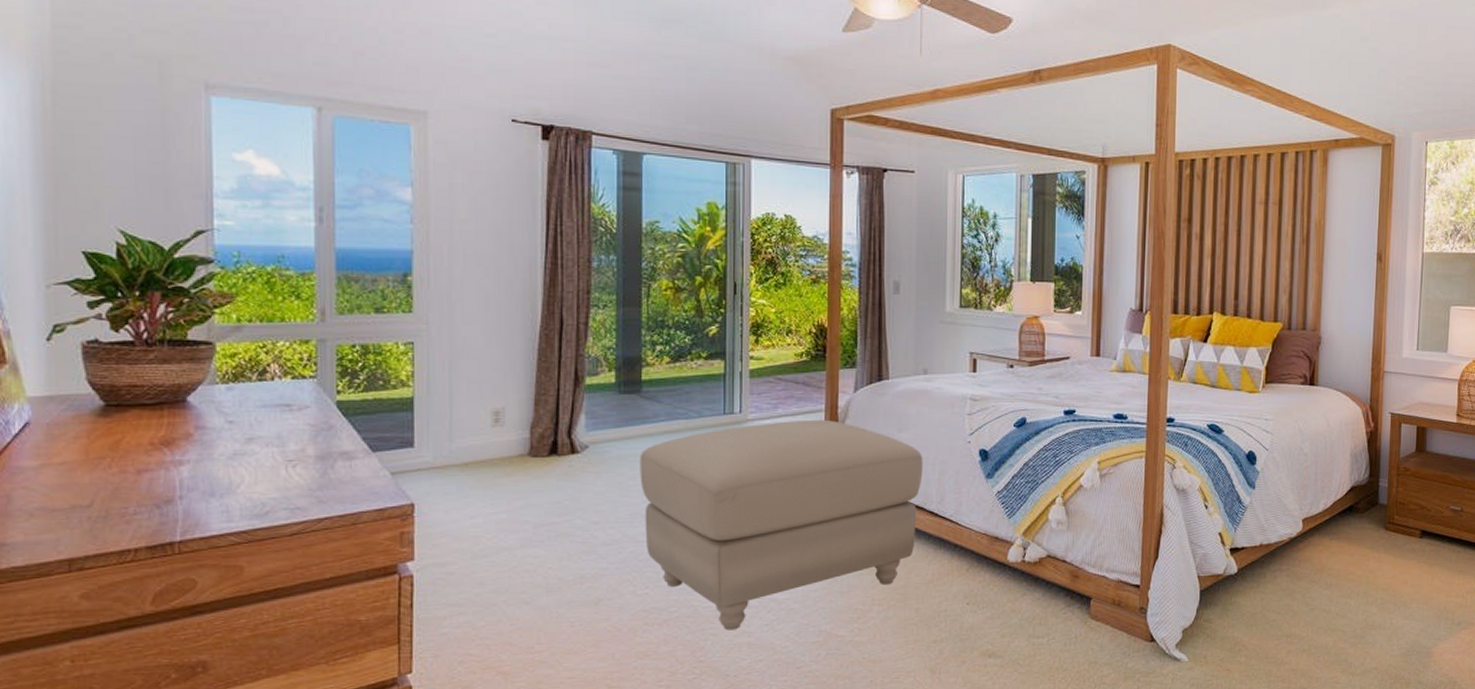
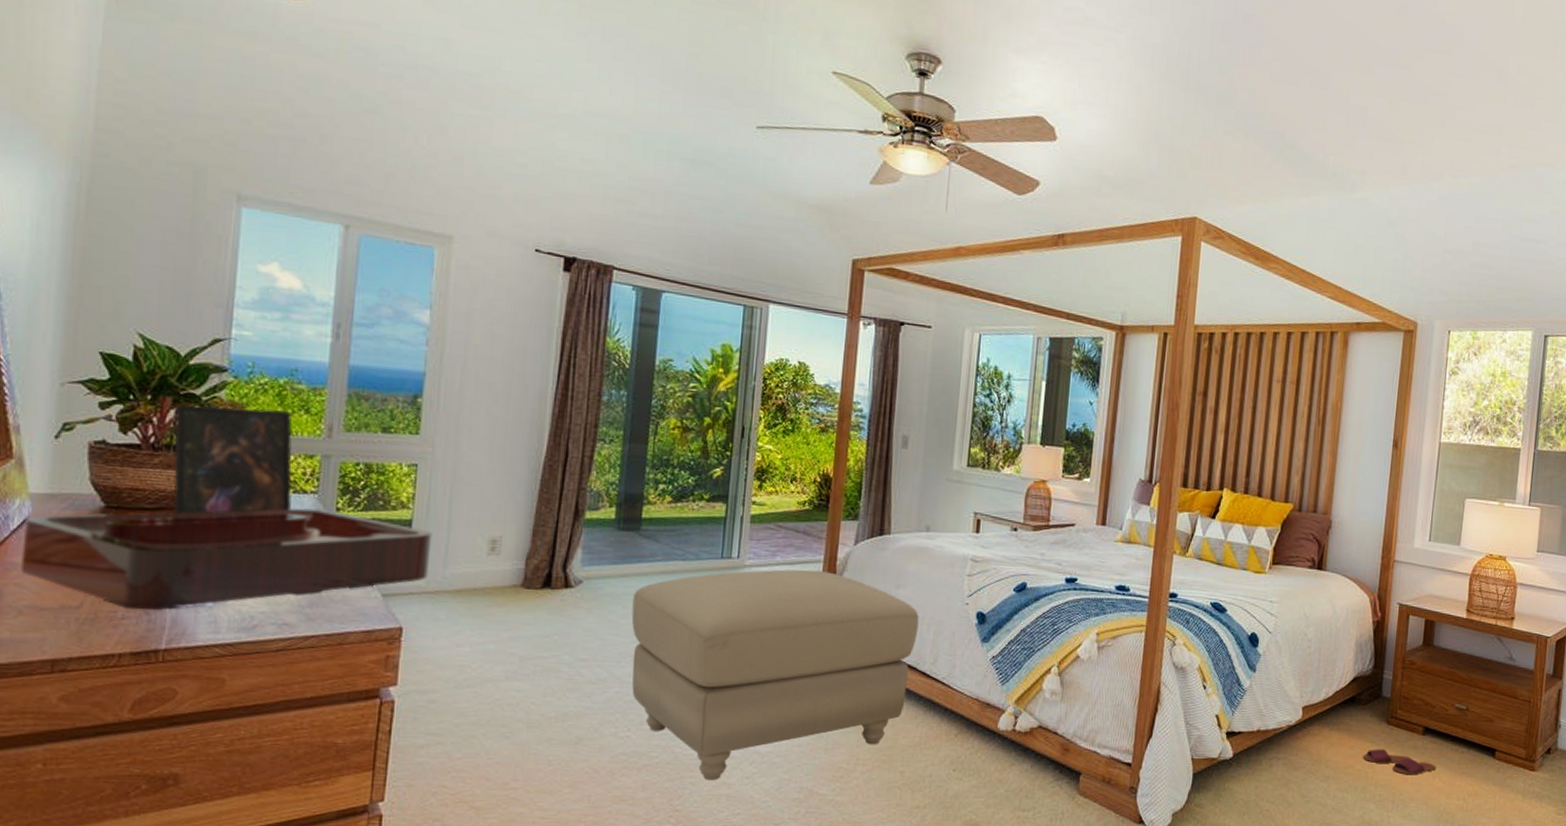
decorative tray: none [25,392,436,503] -> present [20,507,432,609]
photo frame: none [163,297,291,406] -> present [173,404,292,513]
slippers: none [1363,554,1435,577] -> present [1363,749,1437,775]

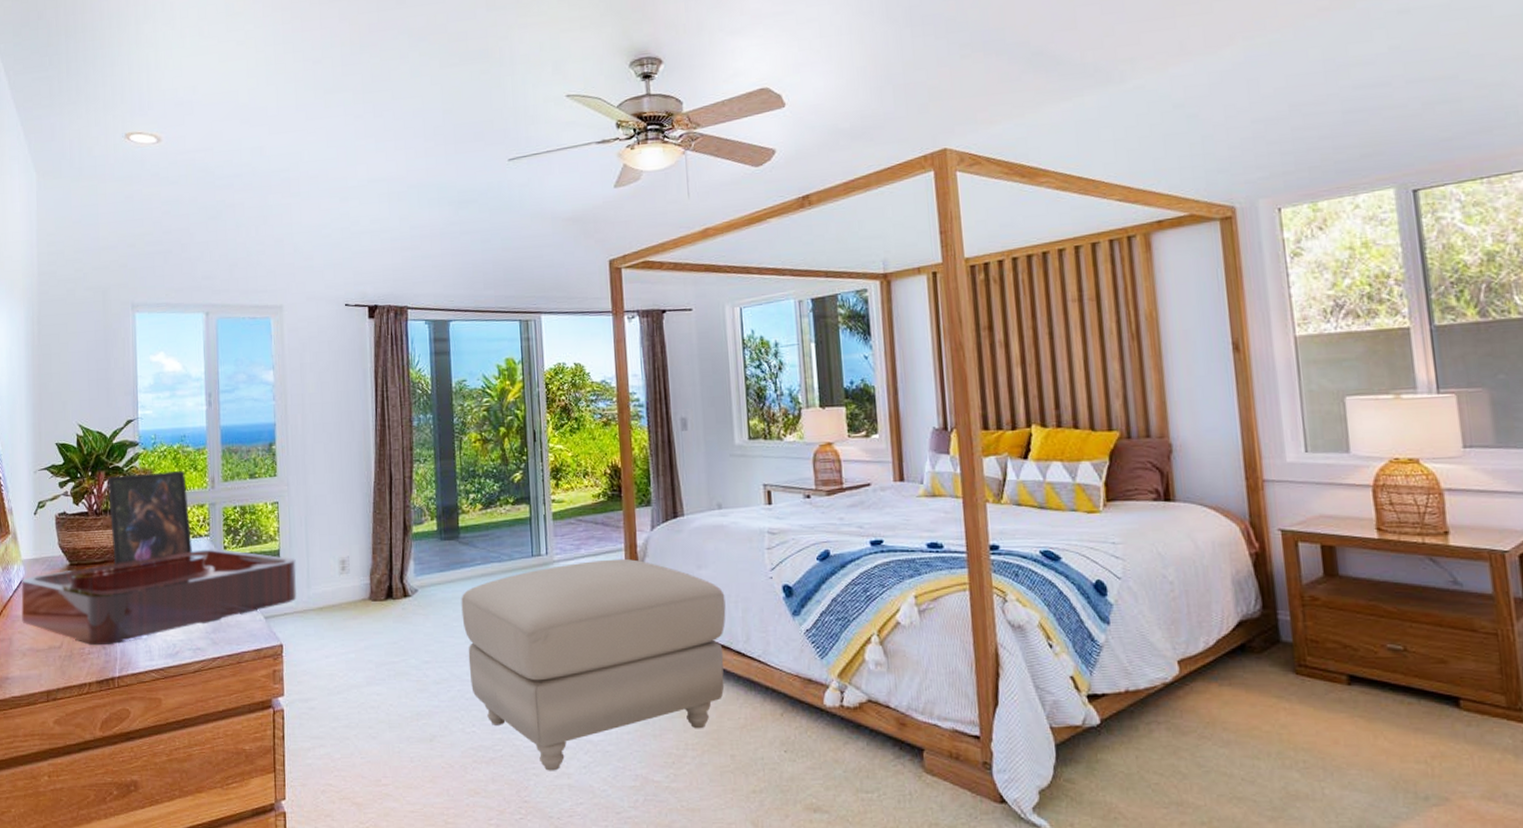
slippers: present [1363,749,1437,775] -> none [1270,705,1377,735]

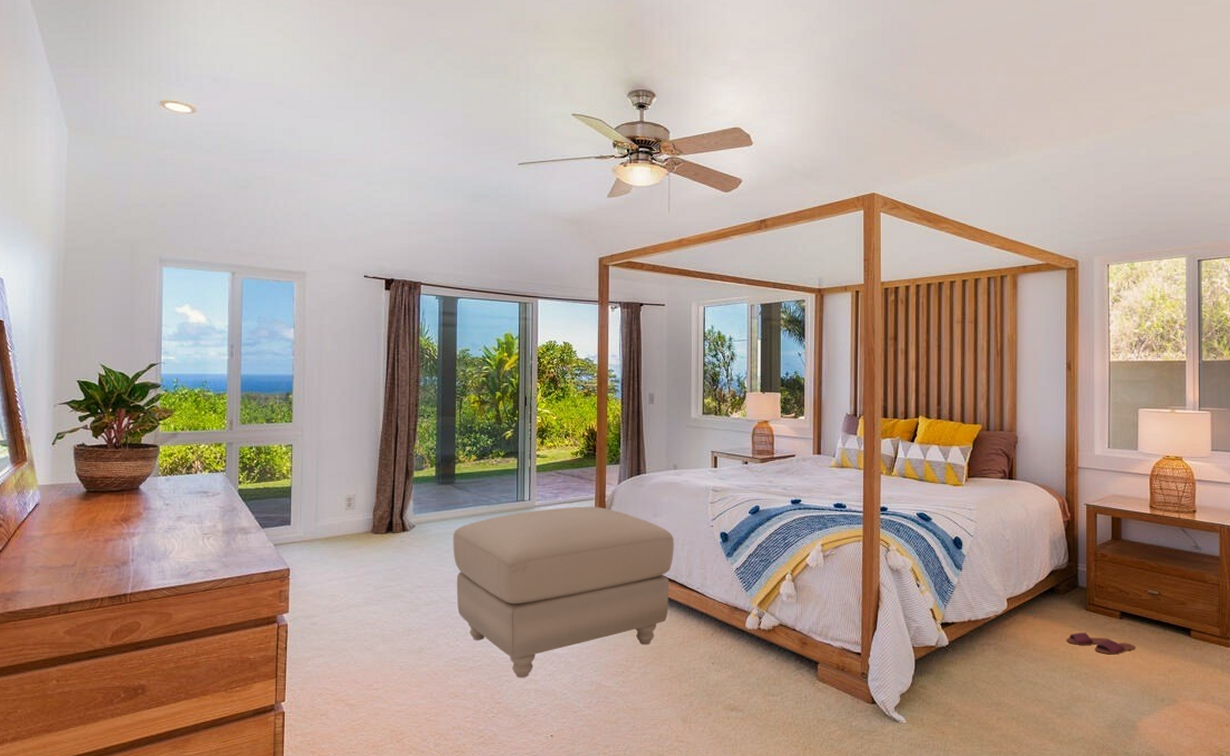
decorative tray: present [20,548,298,645] -> none [35,482,306,564]
photo frame: present [107,470,192,564] -> none [127,412,208,492]
slippers: none [1270,705,1377,735] -> present [1066,633,1136,655]

